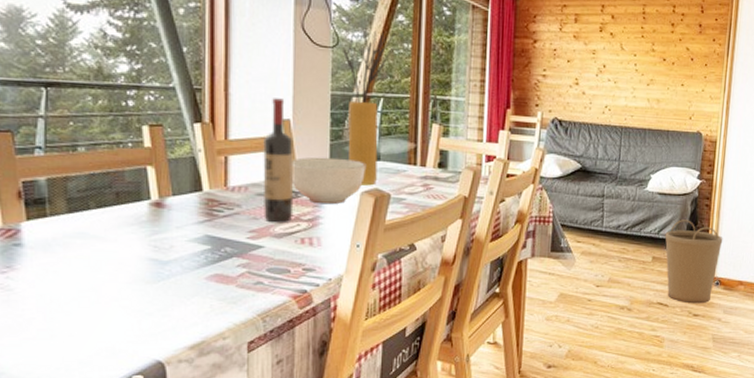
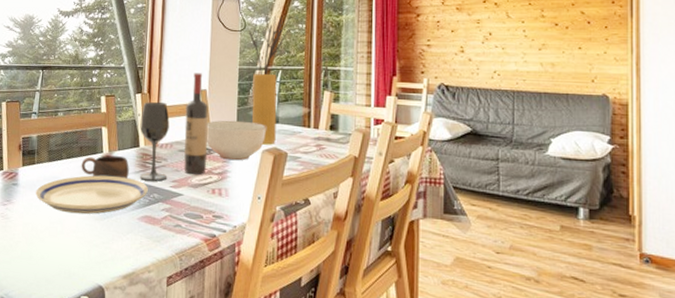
plate: none [52,228,217,278] -> present [36,175,148,214]
cup: none [119,202,190,231] -> present [81,155,129,179]
wine glass: none [201,133,243,232] -> present [140,101,170,181]
basket: present [665,219,723,304] -> none [574,187,649,283]

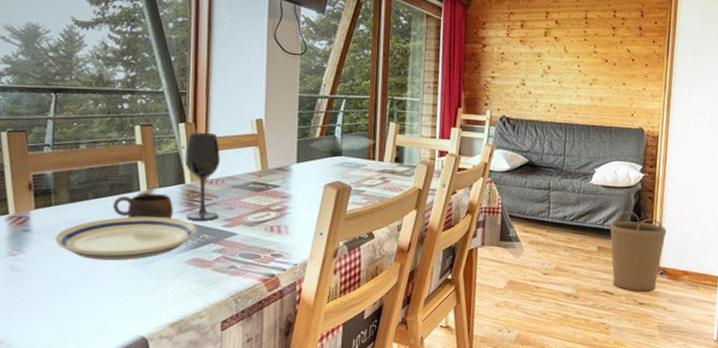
wine bottle: present [184,73,209,175] -> none [238,100,265,212]
bowl: present [206,120,266,161] -> none [262,153,329,196]
vase: present [249,15,292,145] -> none [310,38,357,179]
basket: none [574,187,649,283] -> present [609,211,667,293]

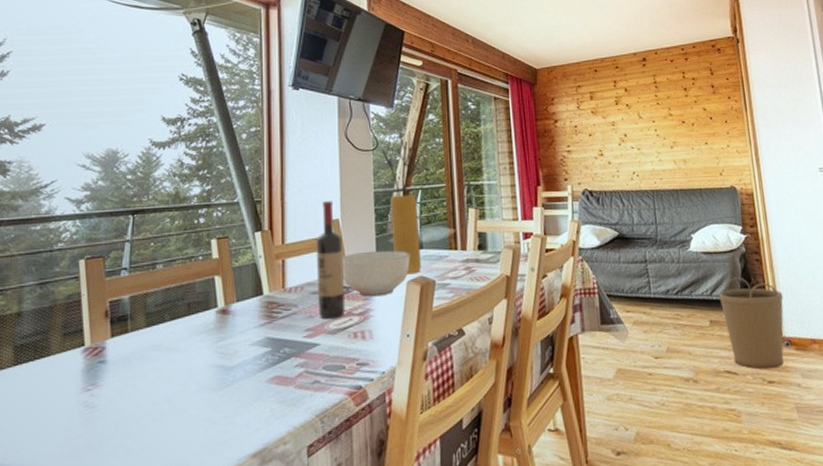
plate: present [55,216,196,261] -> none [131,333,277,388]
cup: present [113,194,173,219] -> none [190,308,252,337]
wine glass: present [184,132,220,221] -> none [262,238,300,334]
wine bottle: none [238,100,265,212] -> present [316,201,346,319]
bowl: none [262,153,329,196] -> present [342,250,410,297]
vase: none [310,38,357,179] -> present [382,130,428,275]

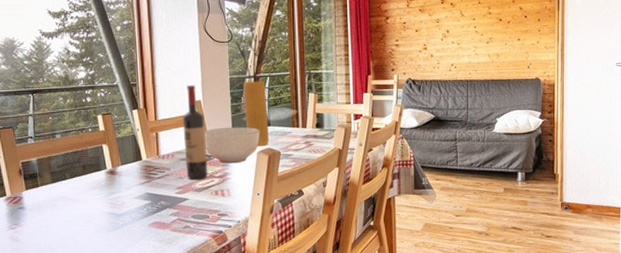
basket: present [718,277,784,369] -> none [514,154,568,227]

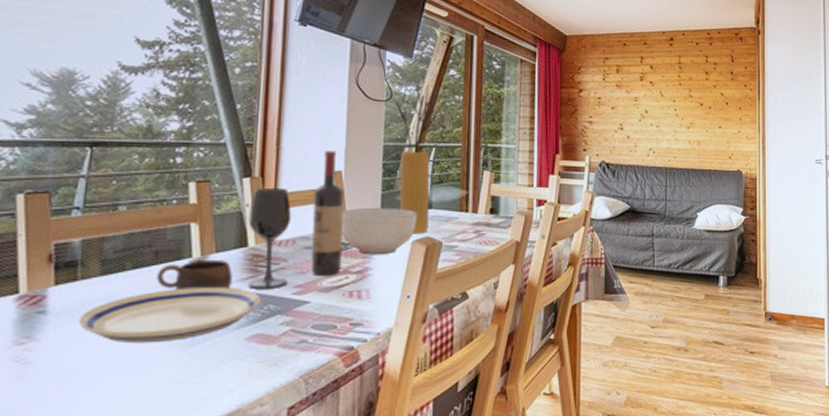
plate: none [44,189,155,228] -> present [79,287,260,344]
cup: none [86,170,135,192] -> present [156,260,233,290]
wine glass: none [139,115,172,190] -> present [248,187,292,289]

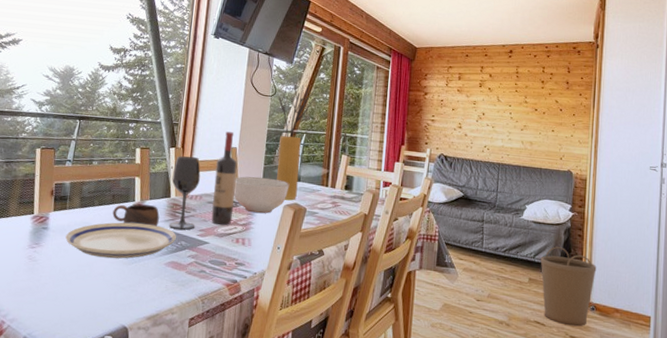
basket: none [715,256,771,341] -> present [540,246,597,326]

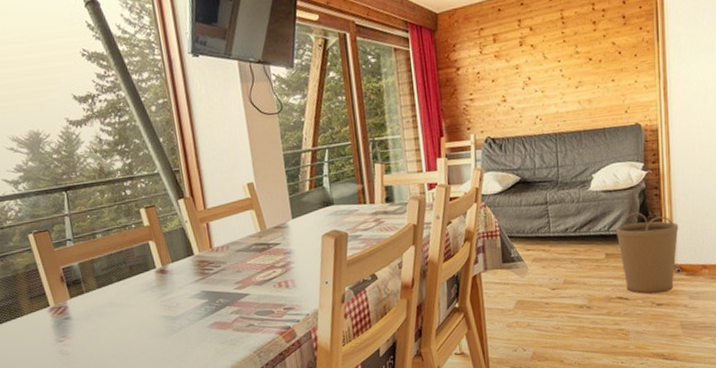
plate: present [65,222,176,259] -> none [92,288,213,336]
cup: present [112,204,160,227] -> none [135,268,189,294]
wine glass: present [169,156,201,230] -> none [188,203,230,288]
wine bottle: present [211,131,238,225] -> none [234,166,269,272]
bowl: present [233,176,289,214] -> none [260,208,323,251]
vase: present [277,84,318,201] -> none [287,88,334,229]

